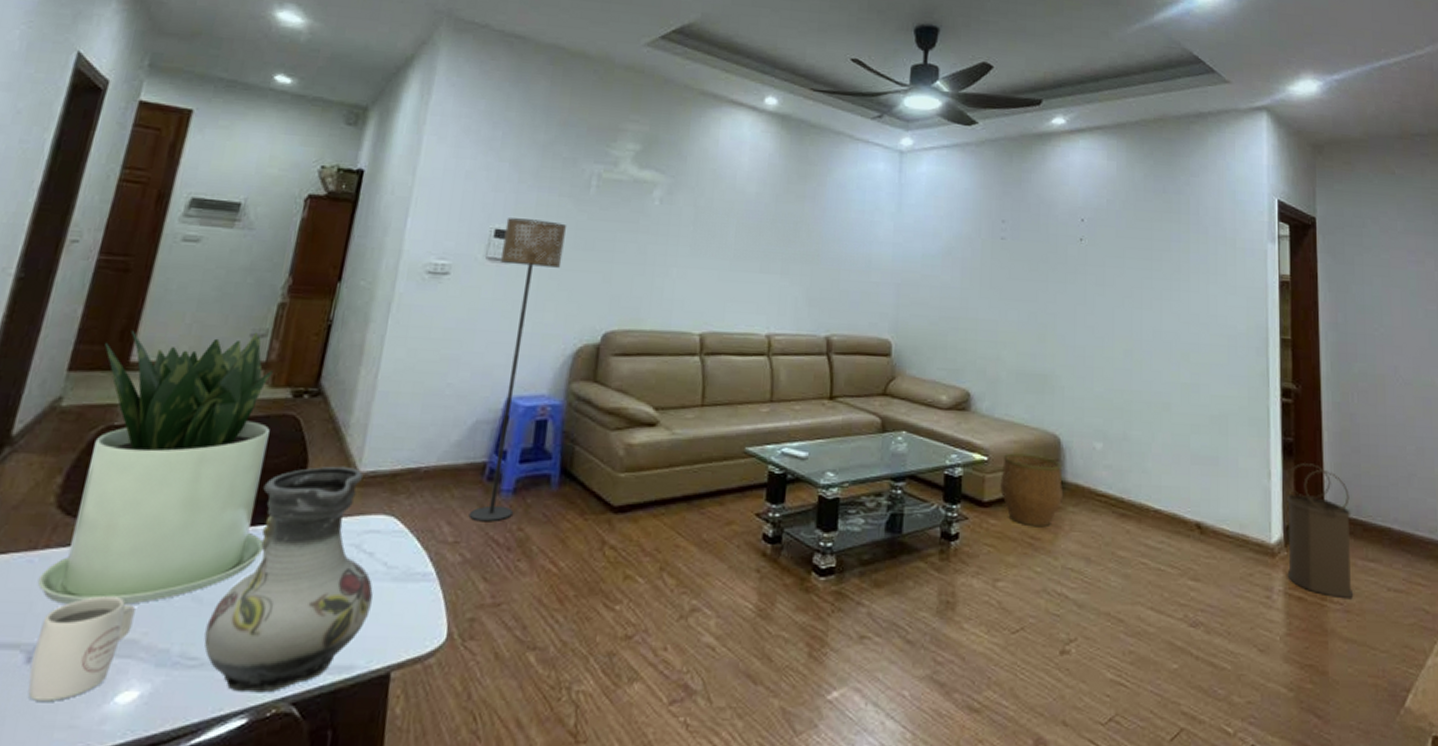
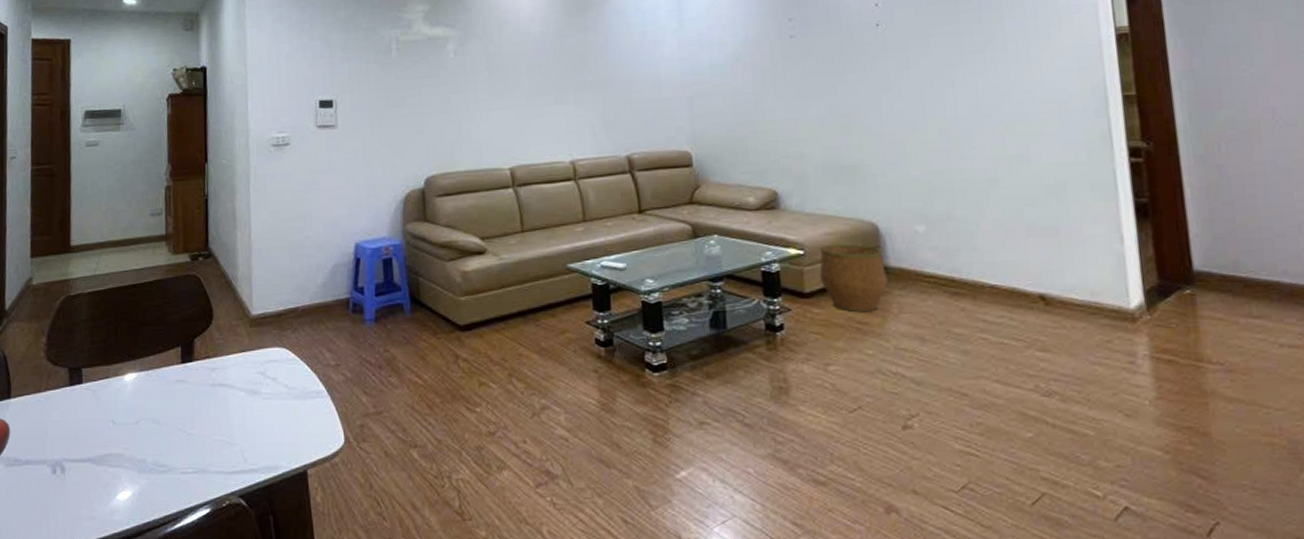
mug: present [28,596,136,701] -> none [55,423,116,500]
planter: present [37,330,273,605] -> none [47,212,195,430]
jug: present [204,466,373,693] -> none [167,311,282,489]
floor lamp: present [468,218,566,522] -> none [327,86,379,347]
basket: present [1286,463,1354,599] -> none [1143,223,1237,359]

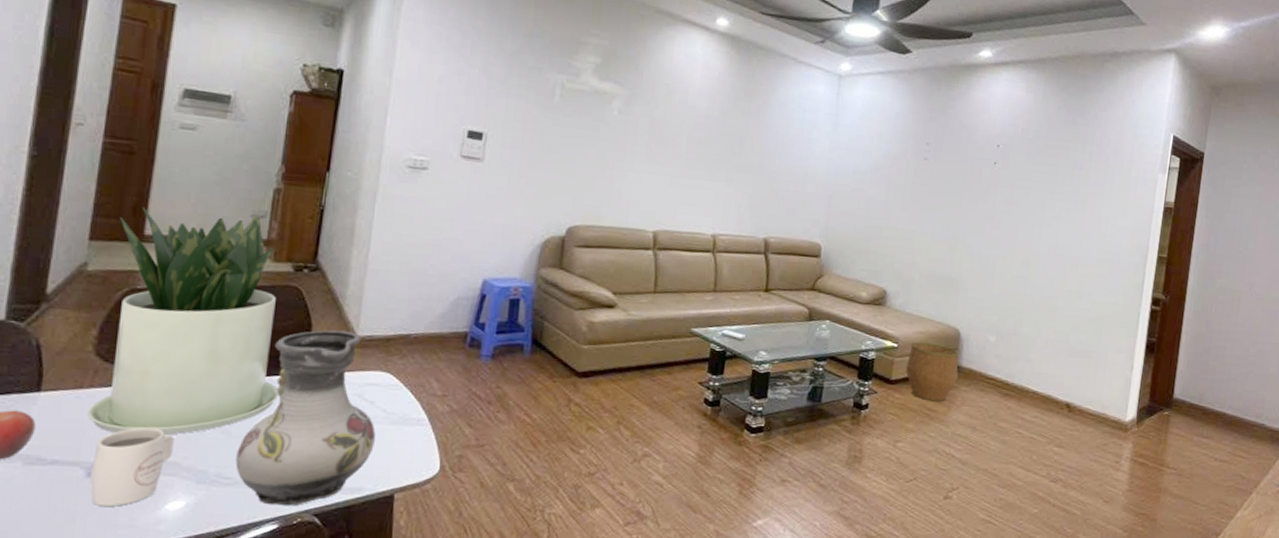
planter: none [47,212,195,430] -> present [87,206,280,435]
mug: none [55,423,116,500] -> present [90,427,174,507]
jug: none [167,311,282,489] -> present [235,330,376,506]

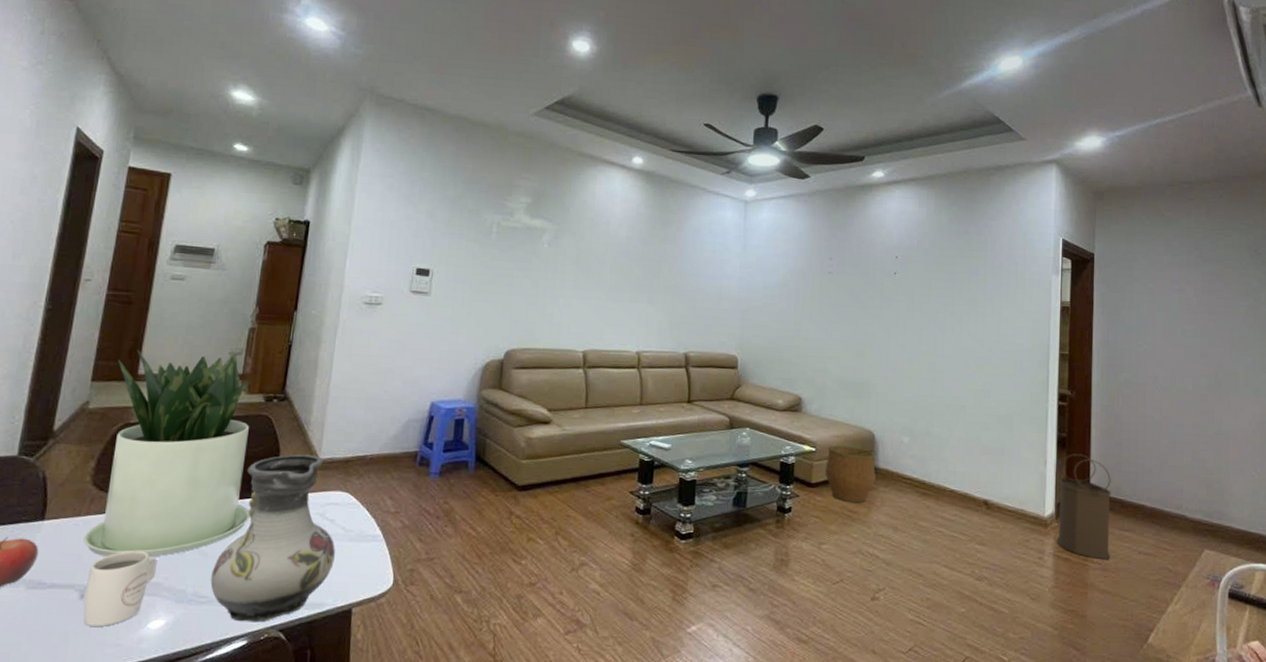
basket: none [1135,359,1196,466] -> present [1056,454,1112,560]

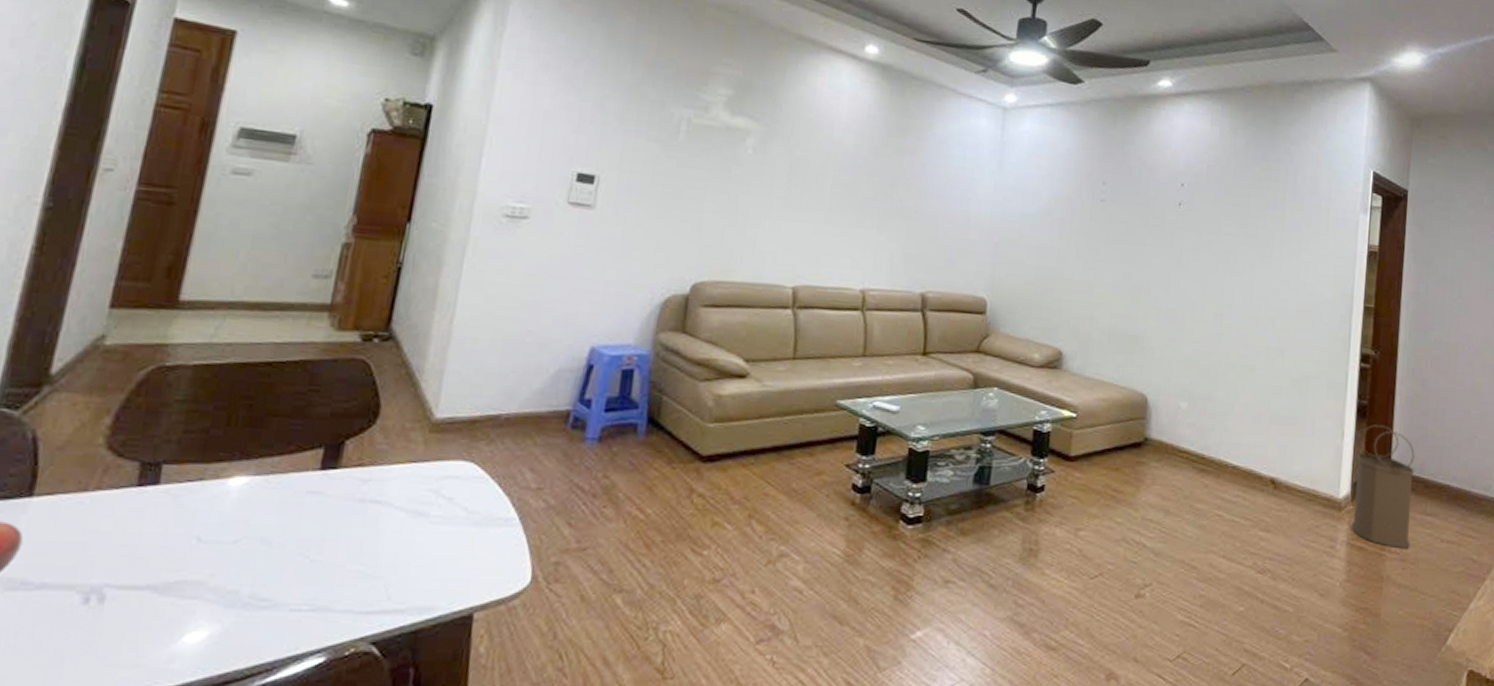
planter: present [83,349,251,557] -> none [90,267,339,547]
mug: present [83,551,158,627] -> none [87,538,200,641]
jug: present [210,454,335,622] -> none [275,411,453,633]
basket: present [825,444,877,503] -> none [1087,409,1148,481]

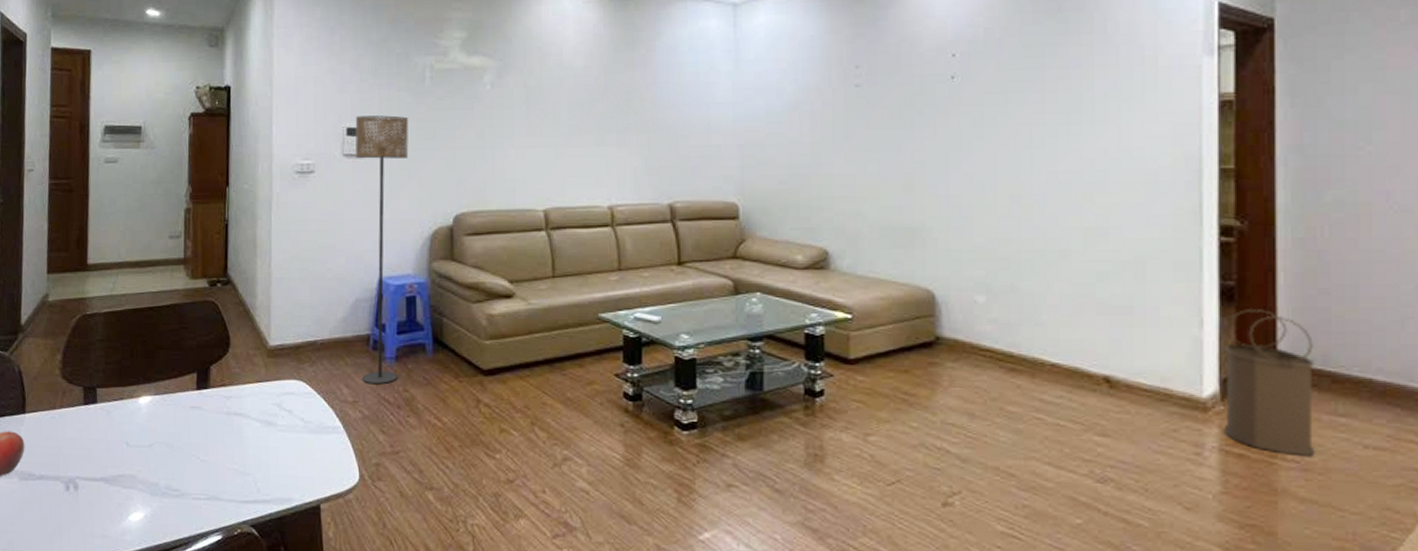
floor lamp: none [552,161,653,470] -> present [355,115,409,385]

